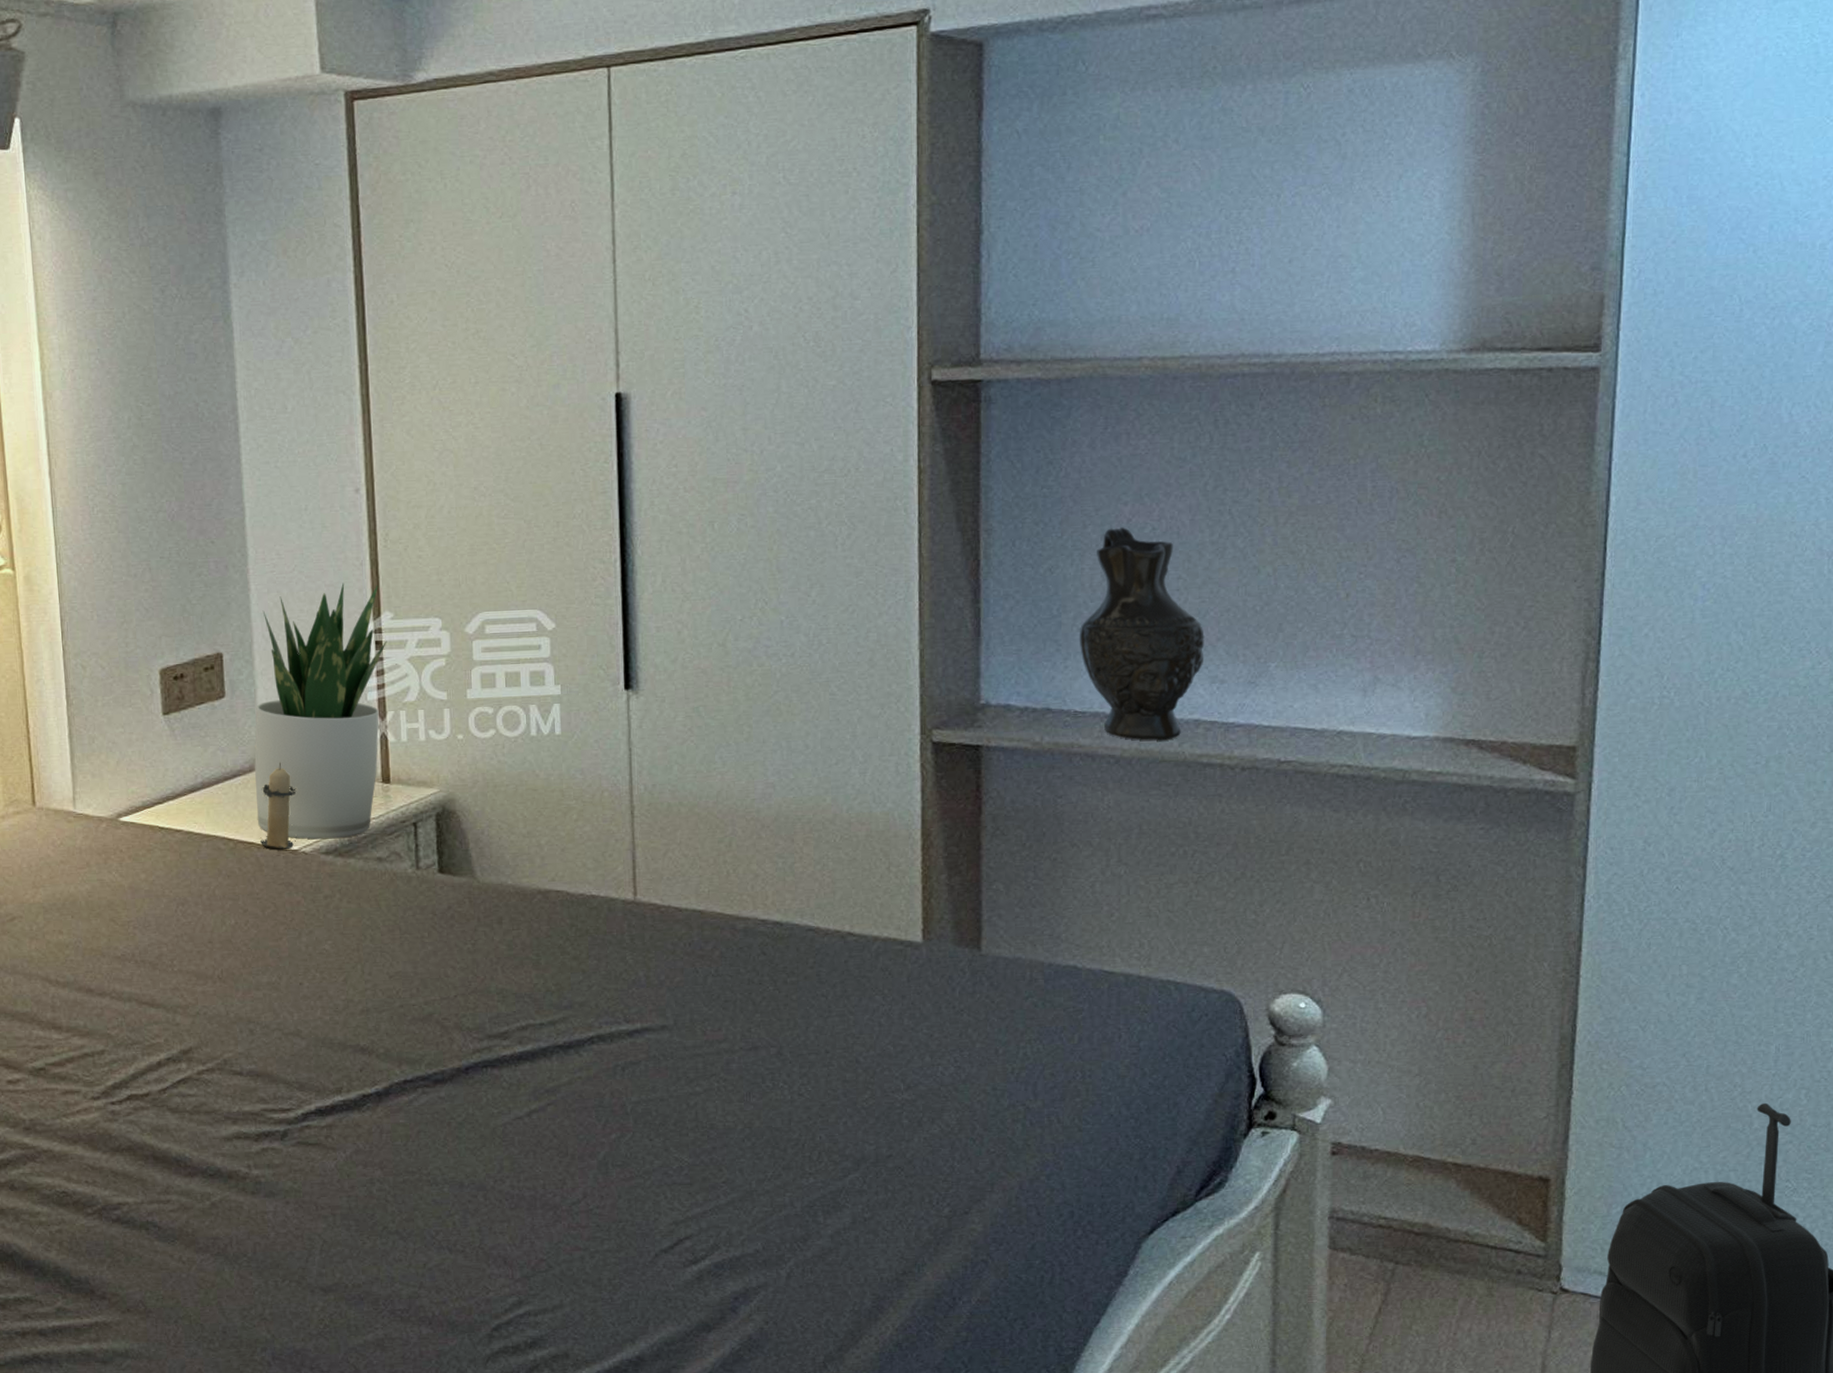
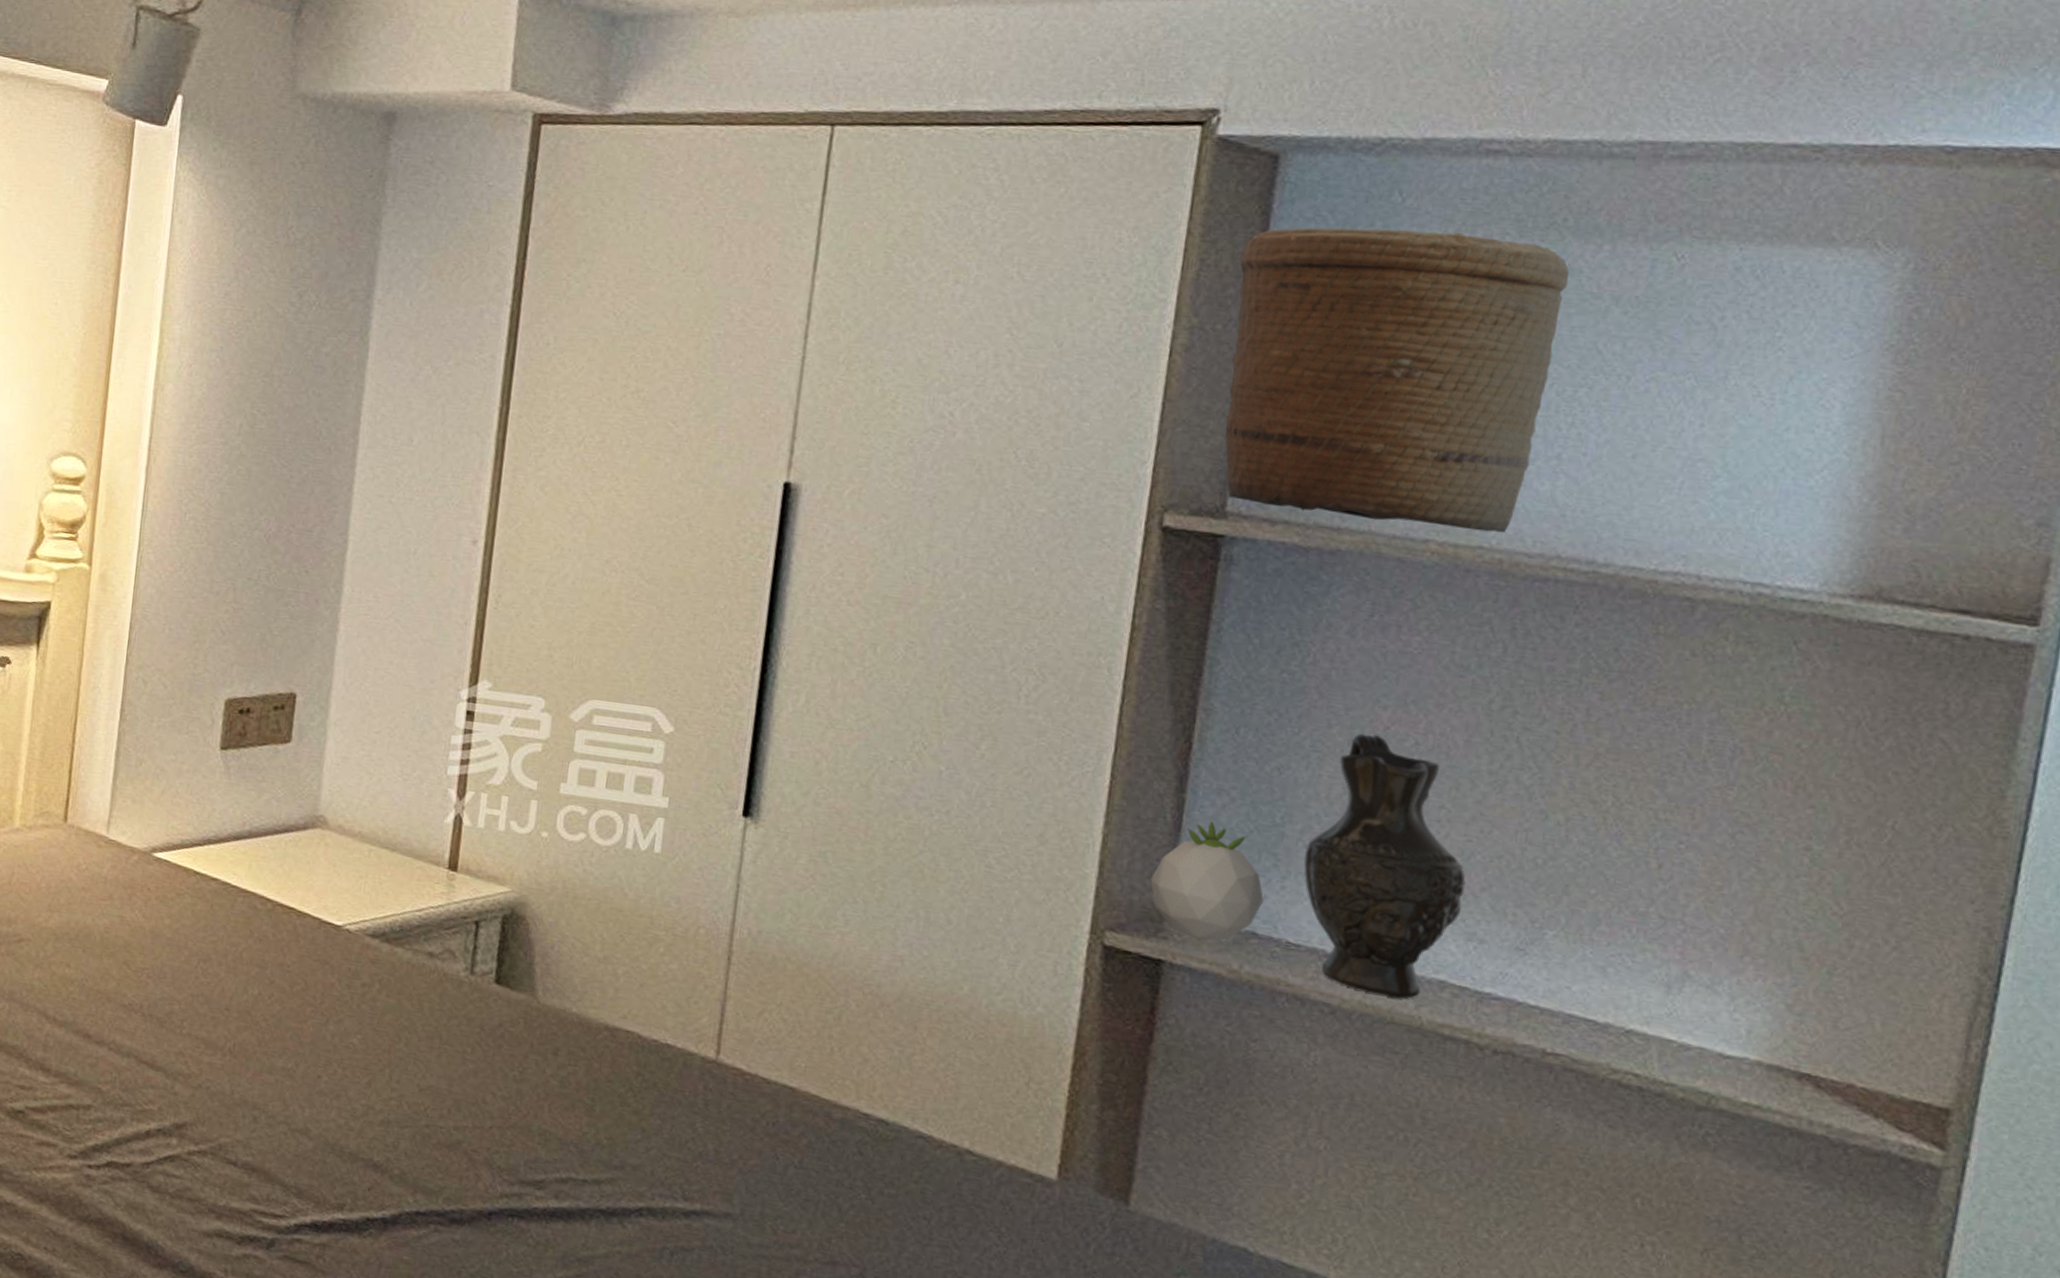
planter: present [254,583,387,840] -> none [302,640,481,924]
candle: present [260,762,298,851] -> none [302,825,353,924]
succulent plant: none [962,623,1052,724] -> present [1150,821,1264,941]
woven basket: none [963,90,1224,349] -> present [1224,227,1570,534]

